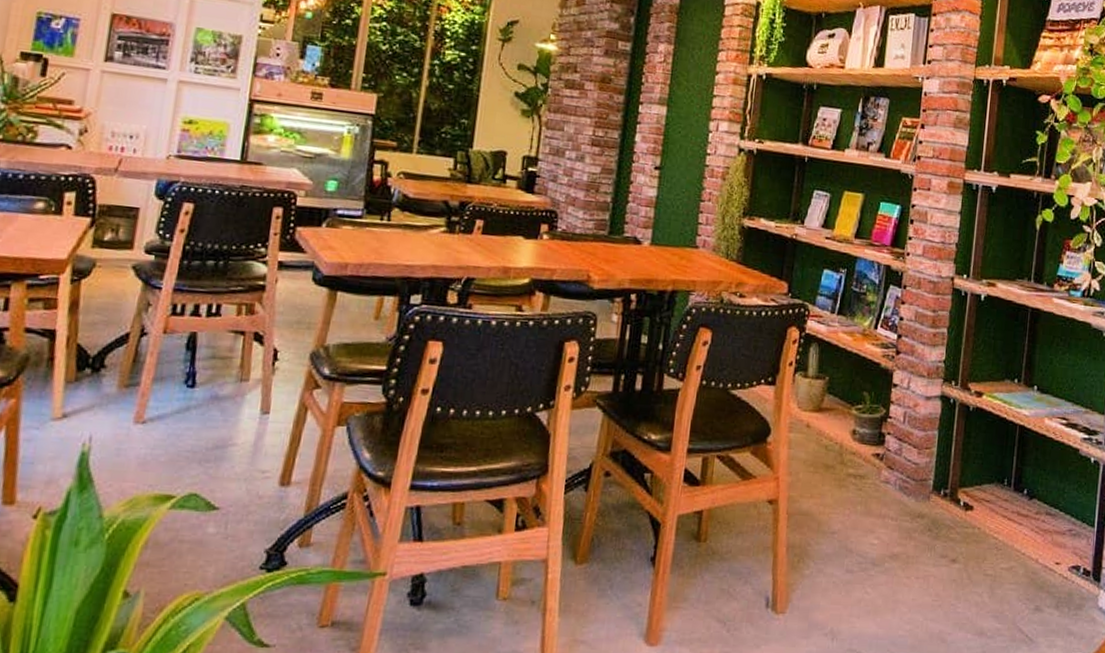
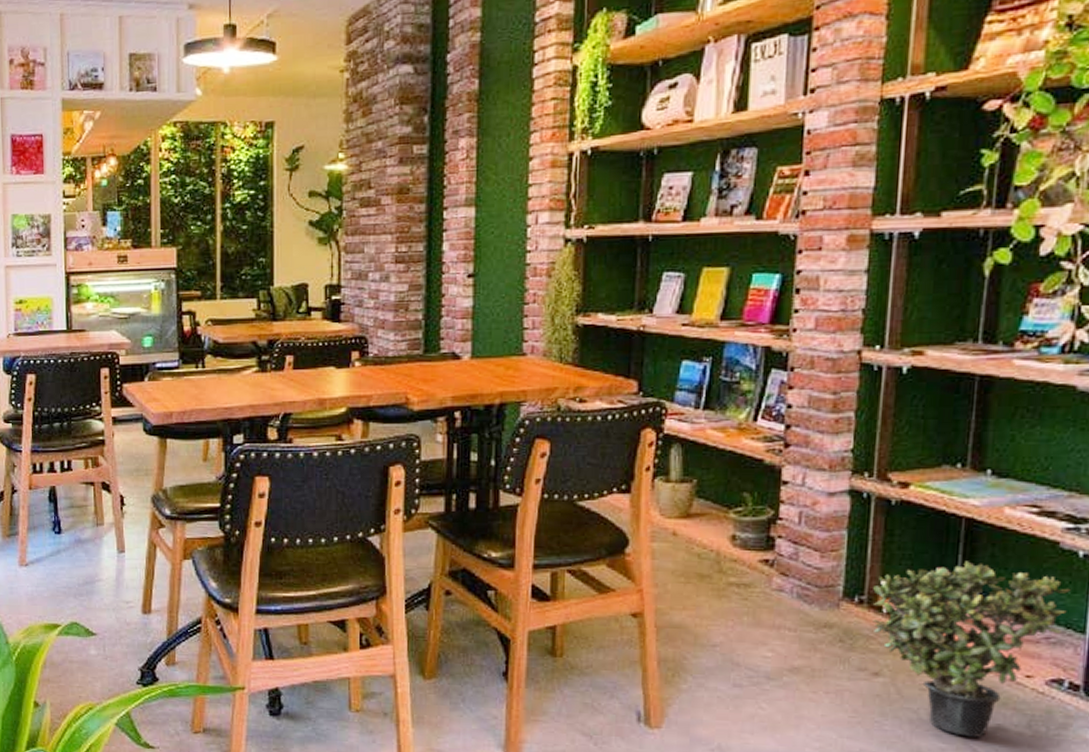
potted plant: none [953,462,1086,618] -> present [873,561,1071,737]

